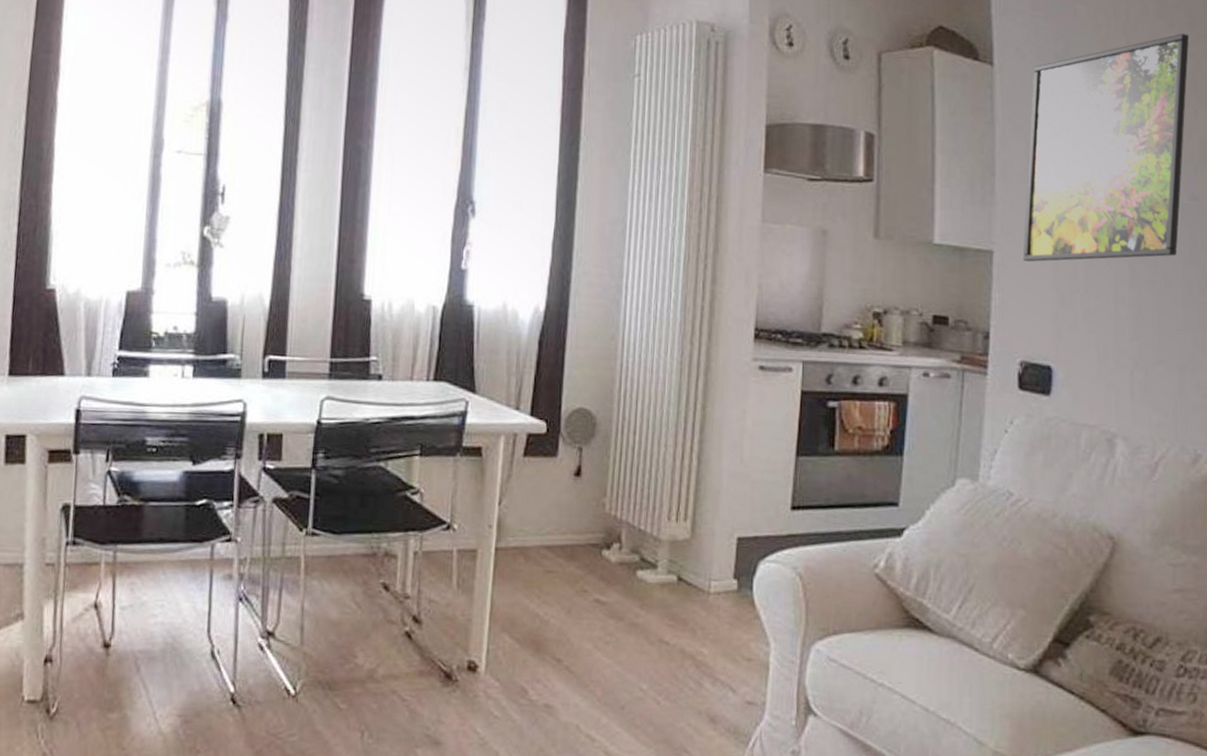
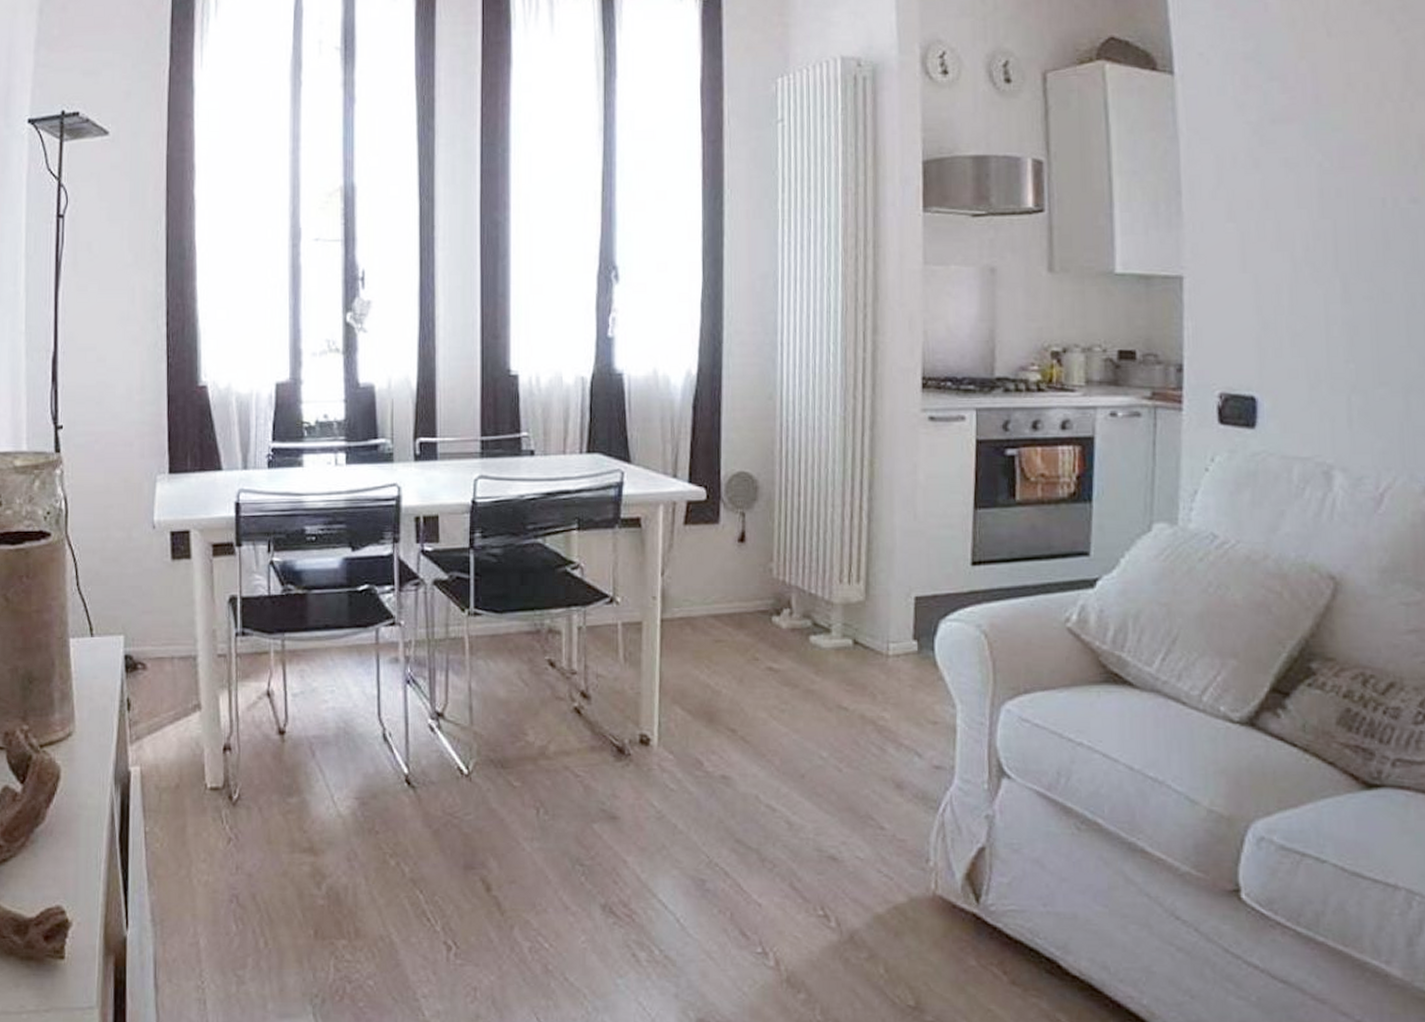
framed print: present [1022,34,1190,262] -> none [1217,19,1402,285]

